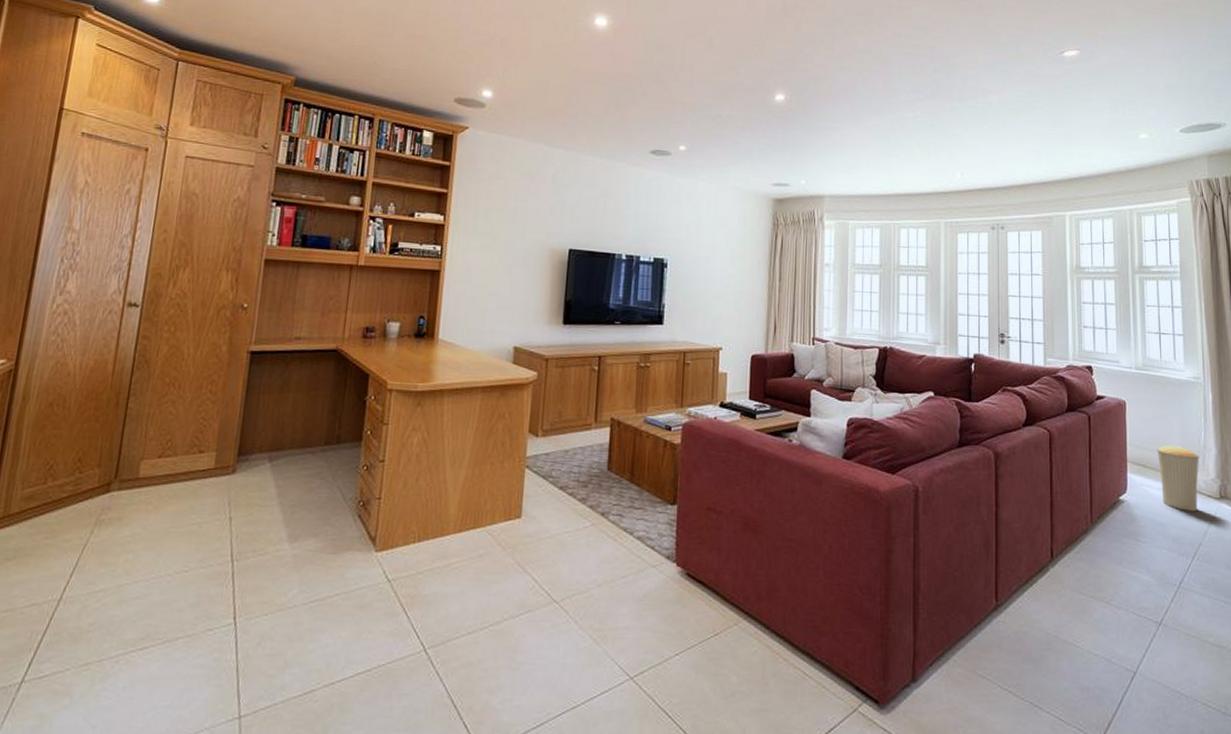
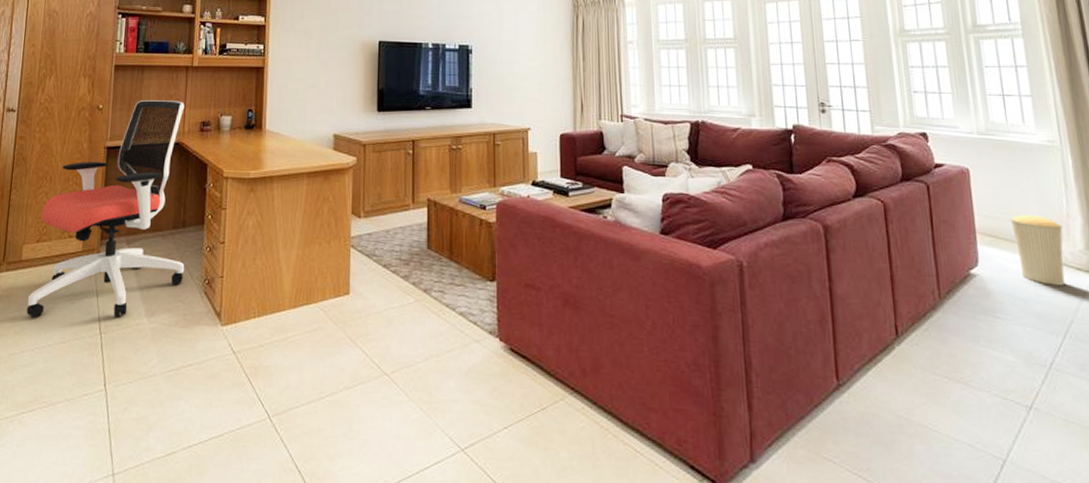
office chair: none [141,300,346,544] -> present [26,100,185,318]

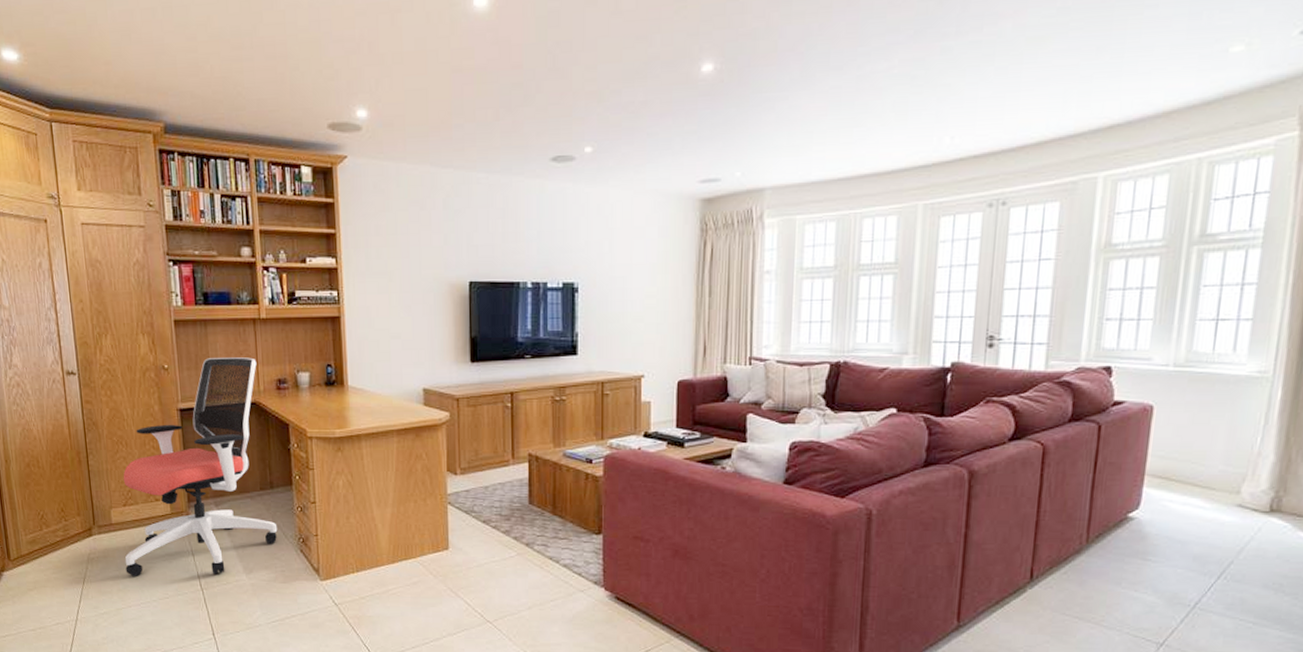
trash can: present [1010,215,1066,286] -> none [1187,454,1249,527]

